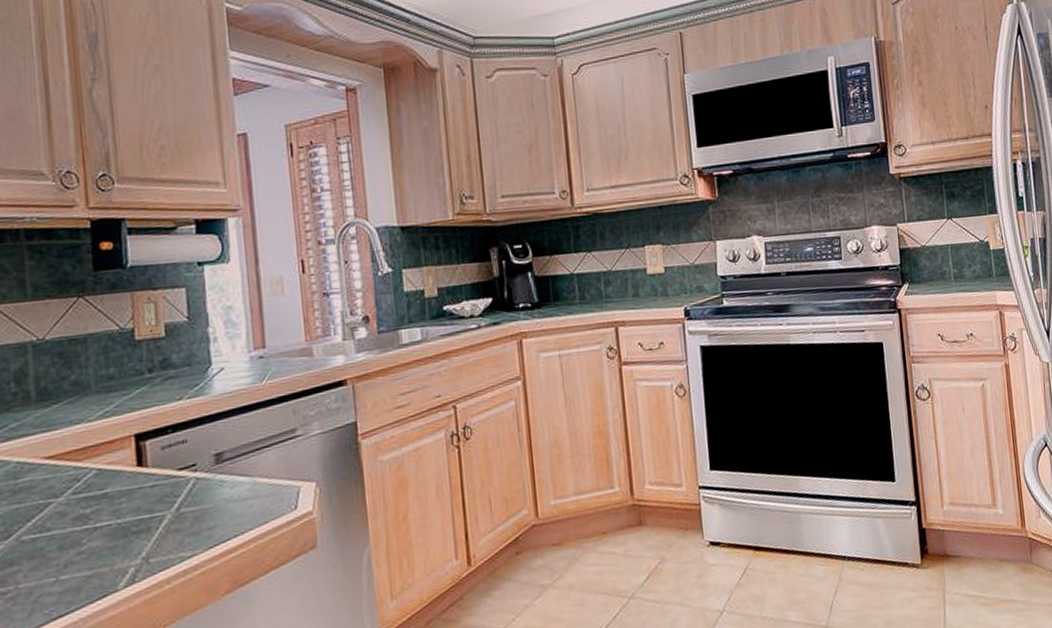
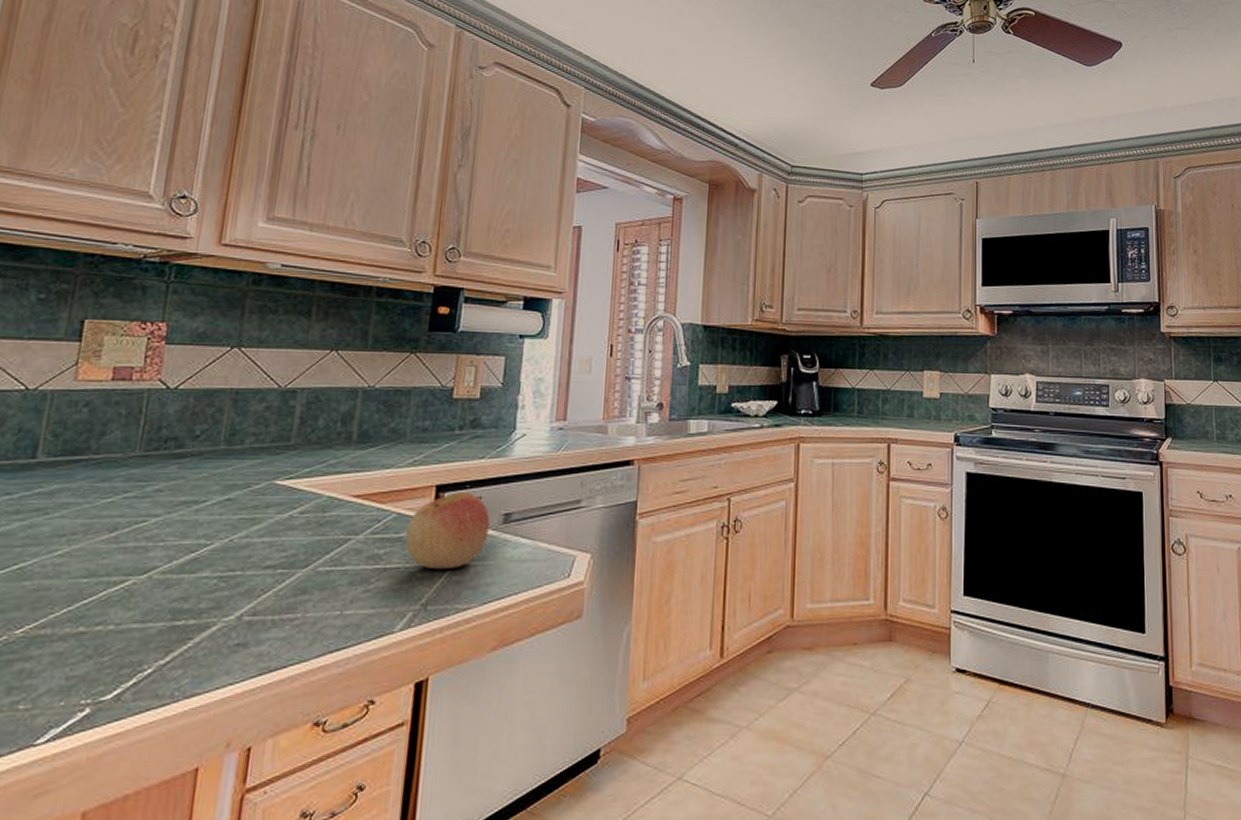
apple: none [110,436,202,522] -> present [405,492,490,569]

